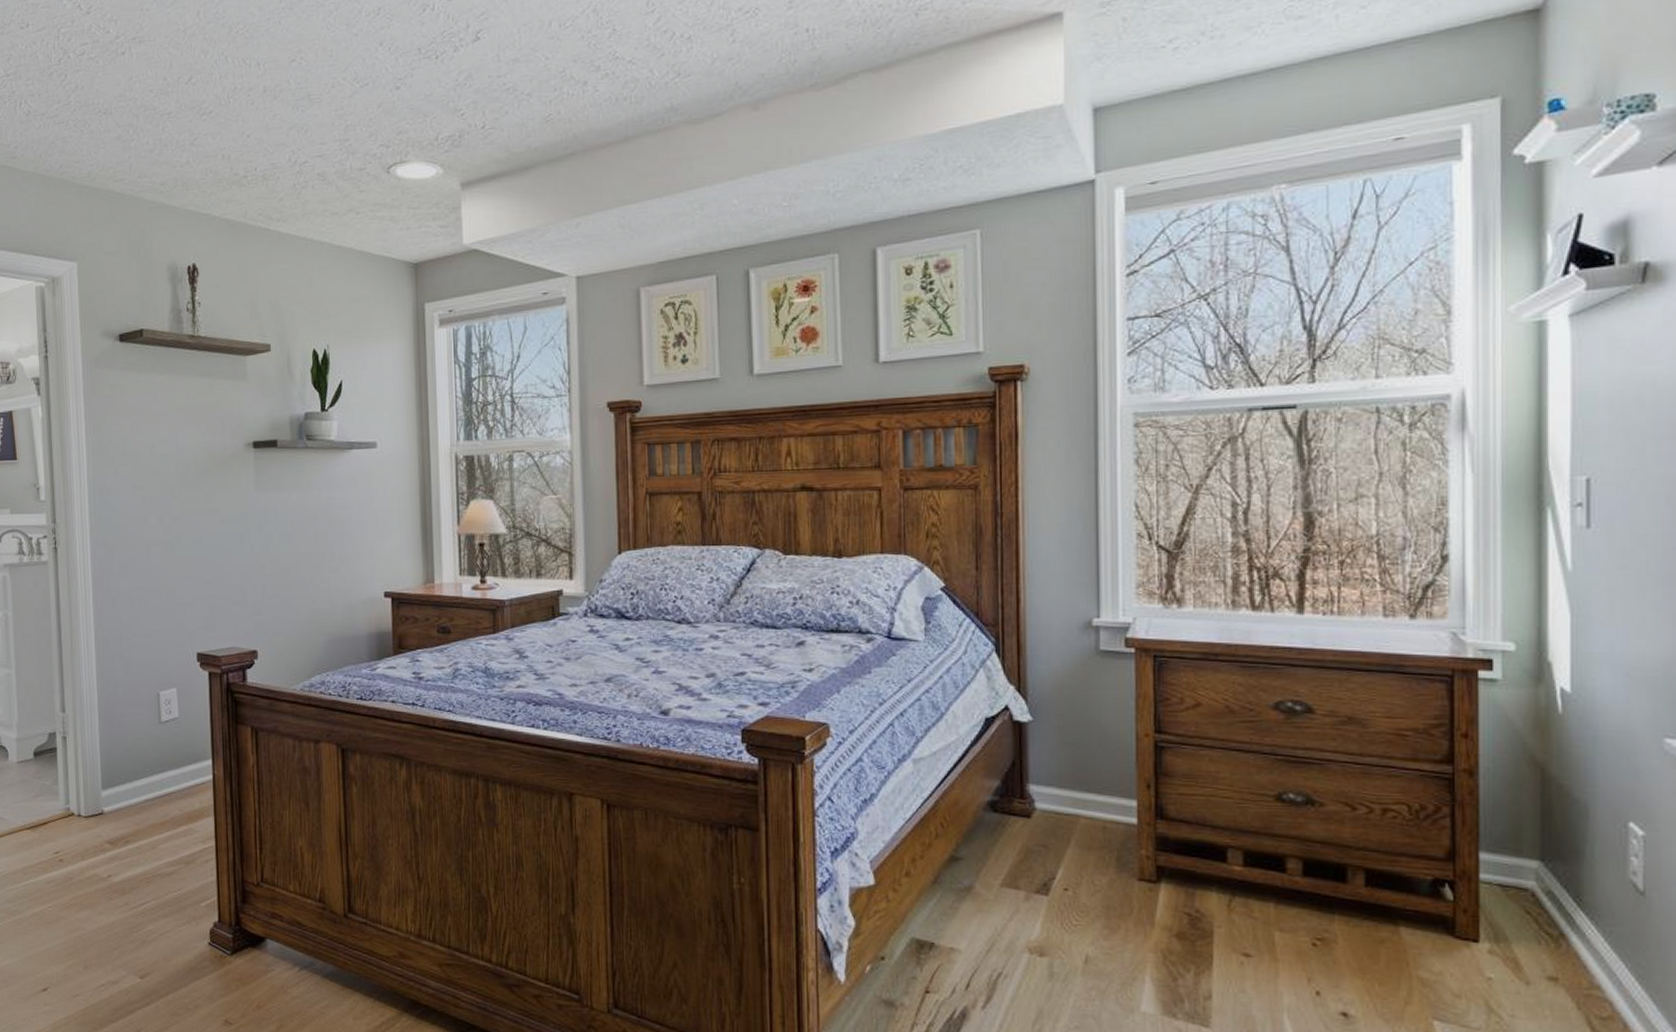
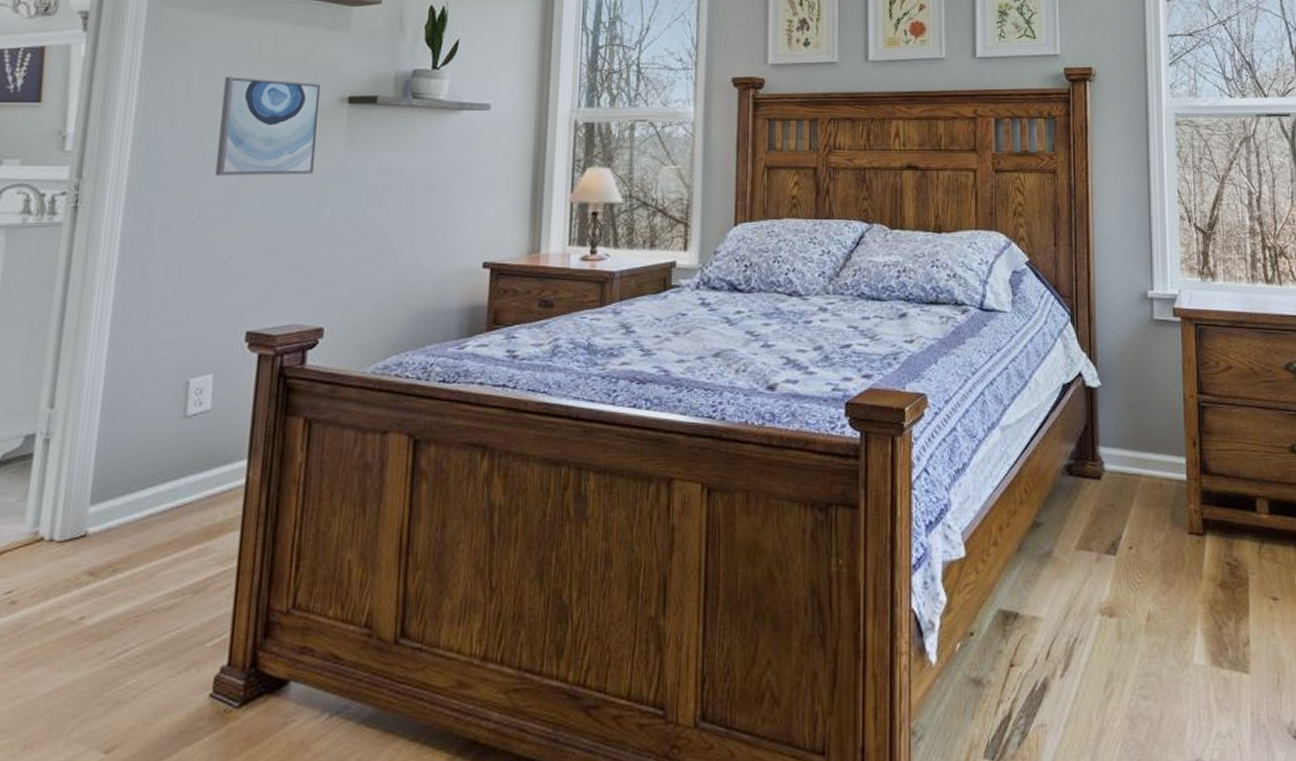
wall art: none [150,428,233,518] -> present [214,76,321,176]

